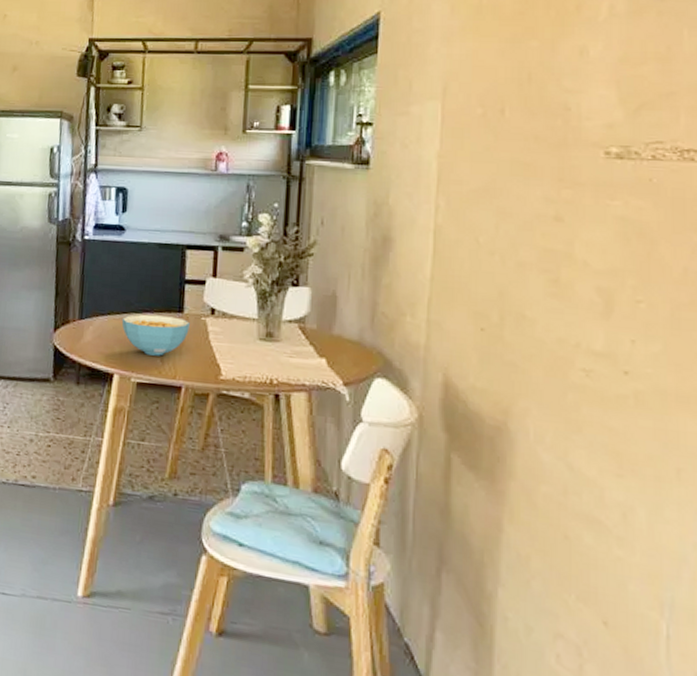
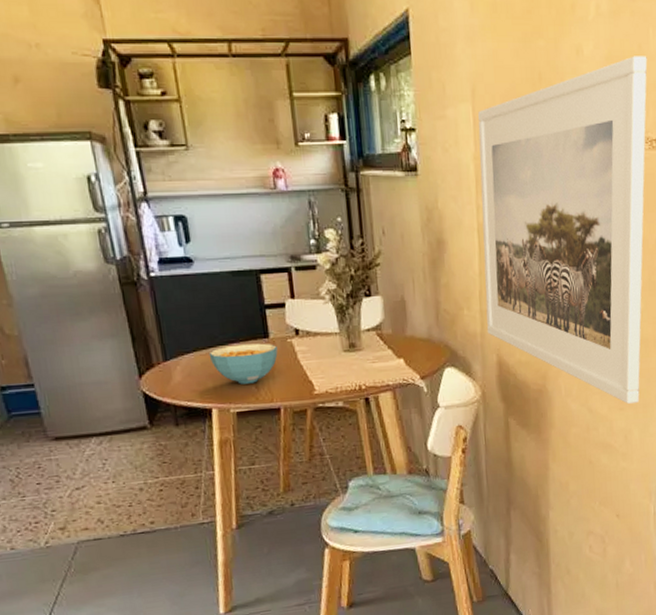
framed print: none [433,57,679,473] -> present [478,56,648,404]

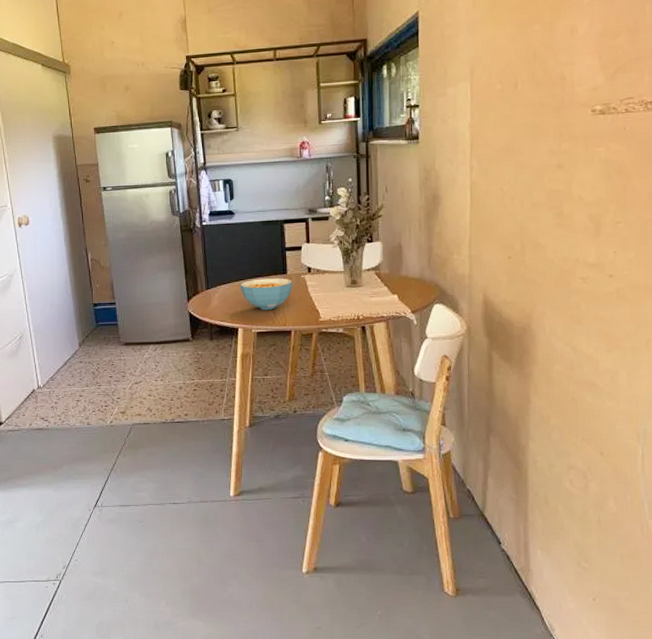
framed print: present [478,56,648,404] -> none [474,29,644,346]

